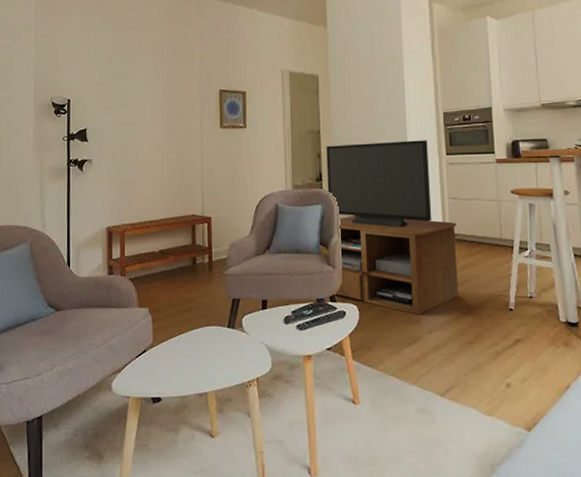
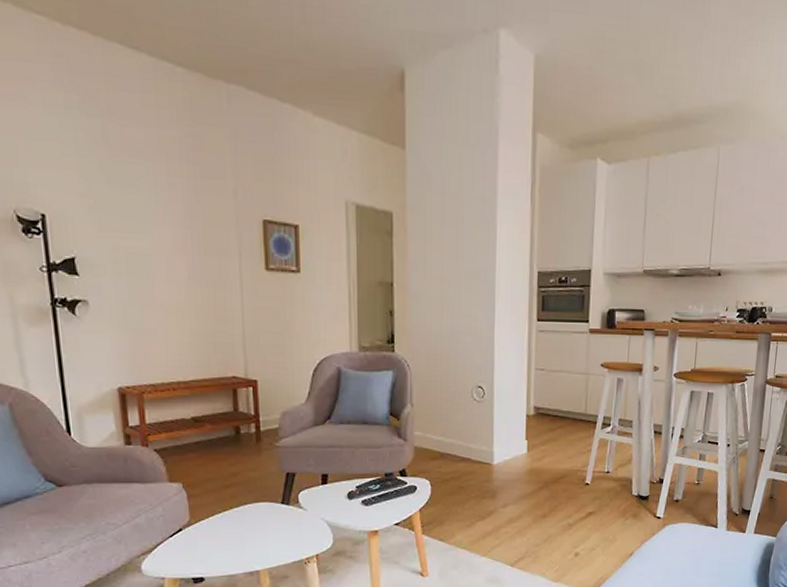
tv stand: present [326,140,459,315] -> none [400,301,541,490]

